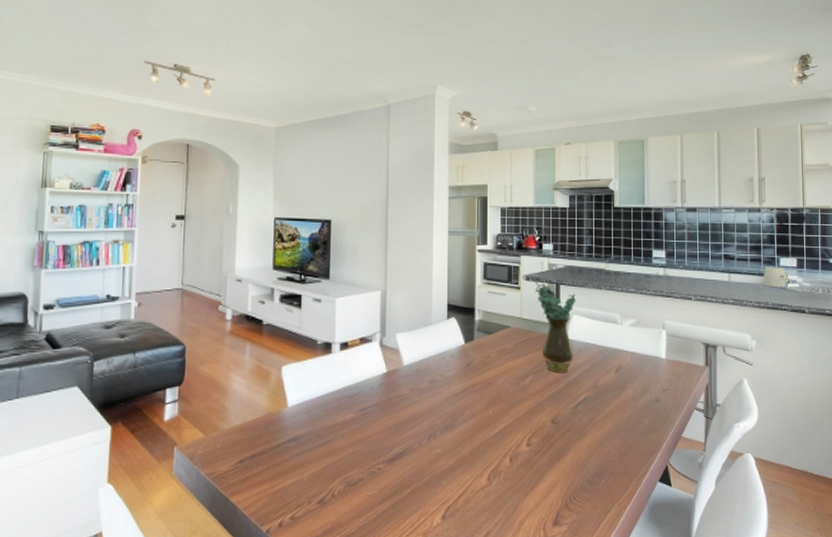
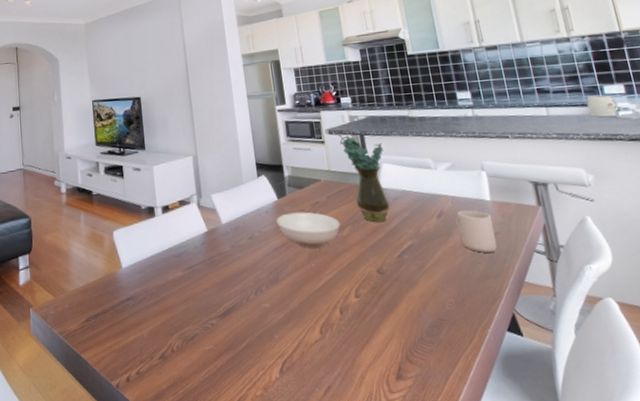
bowl: none [460,358,523,395] -> present [276,211,341,248]
cup: none [630,366,664,408] -> present [455,210,498,253]

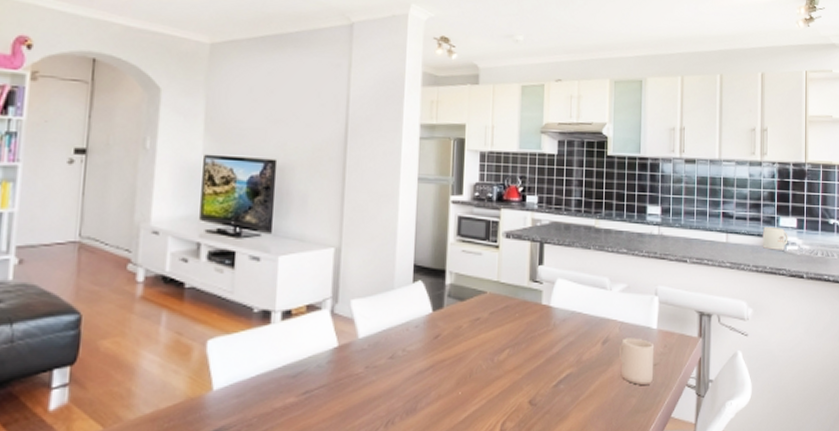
bowl: present [276,211,341,248] -> none [426,329,499,373]
vase: present [338,134,390,222] -> none [516,239,561,345]

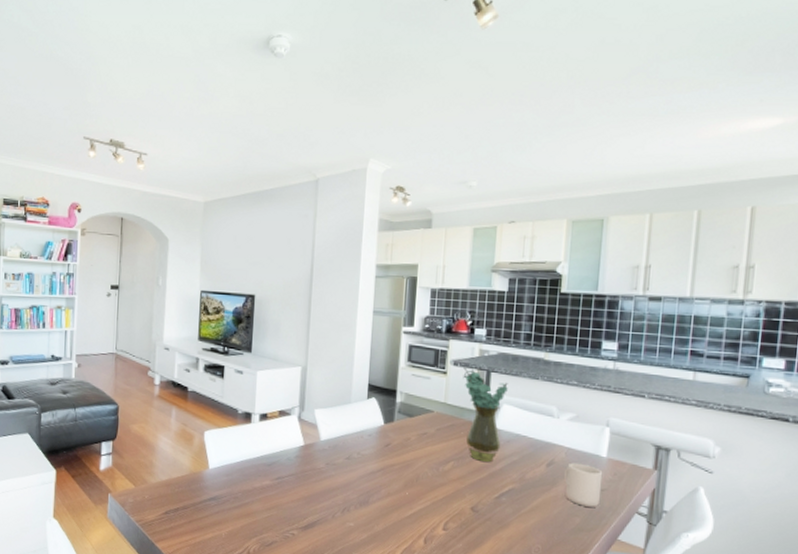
vase: none [516,239,561,345] -> present [463,366,508,462]
mug: present [762,227,788,250] -> none [737,367,773,392]

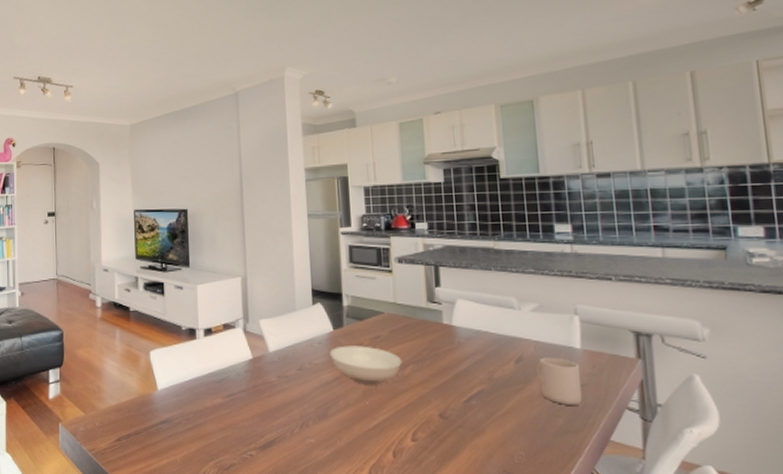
bowl: none [378,439,444,477] -> present [330,345,402,385]
vase: present [463,366,508,462] -> none [409,263,462,362]

